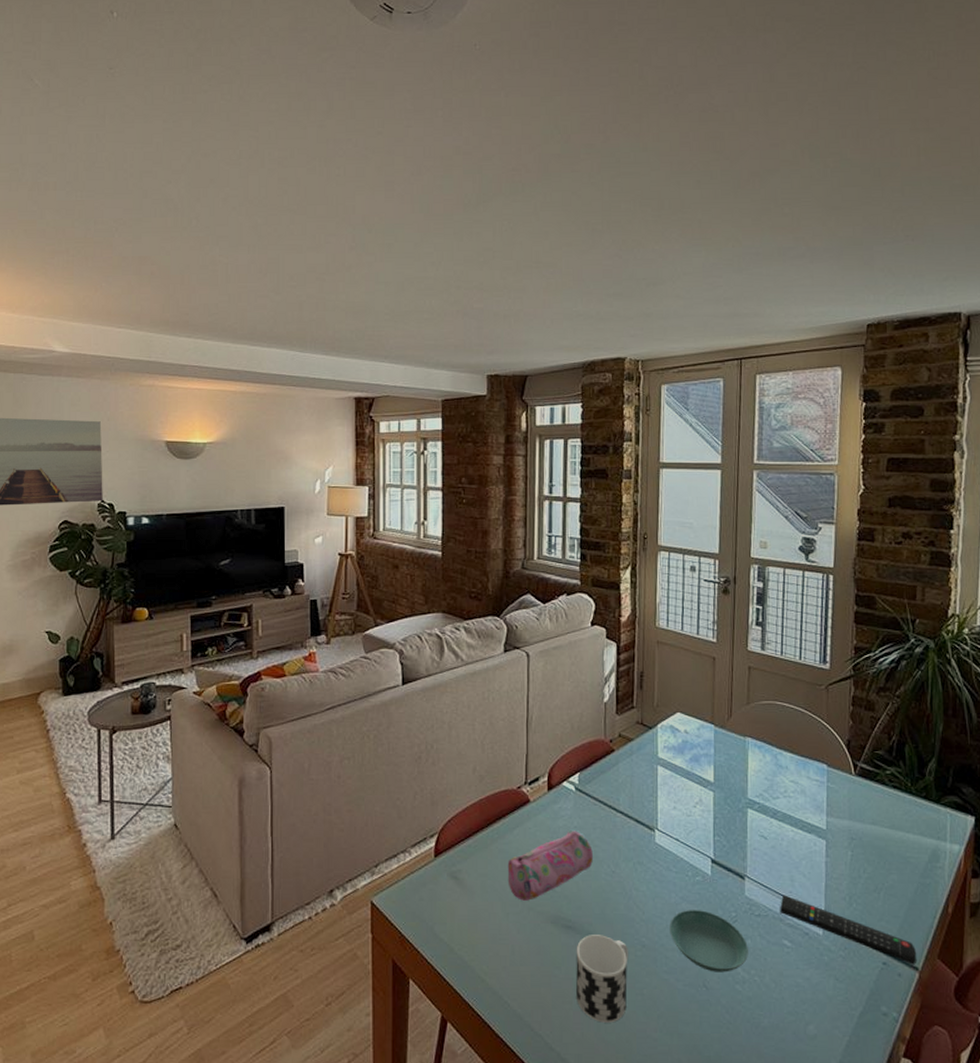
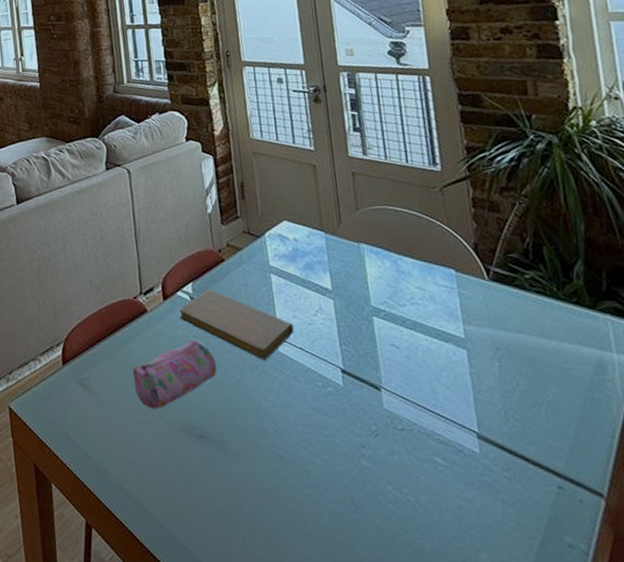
notebook: none [562,779,673,851] -> present [179,289,294,360]
cup: present [576,935,628,1023] -> none [211,445,272,538]
saucer: present [670,910,748,972] -> none [305,422,398,490]
remote control: present [780,895,917,965] -> none [425,408,599,490]

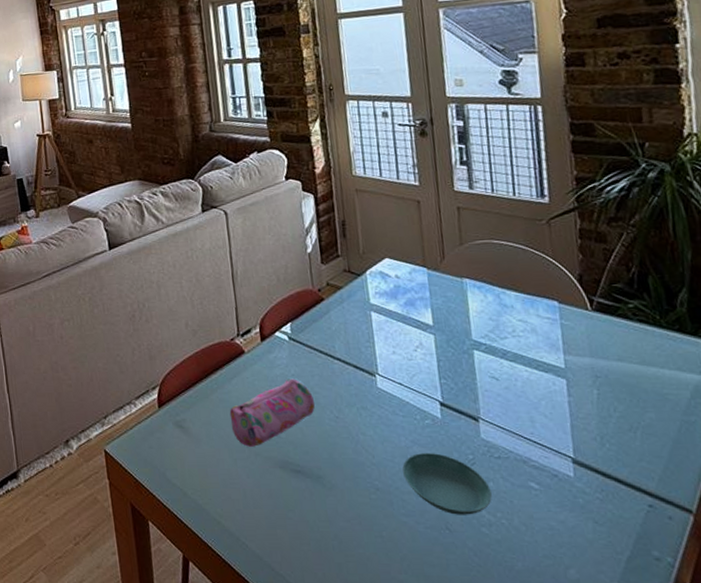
notebook: present [179,289,294,360] -> none [277,328,394,396]
saucer: none [305,422,398,490] -> present [402,453,492,515]

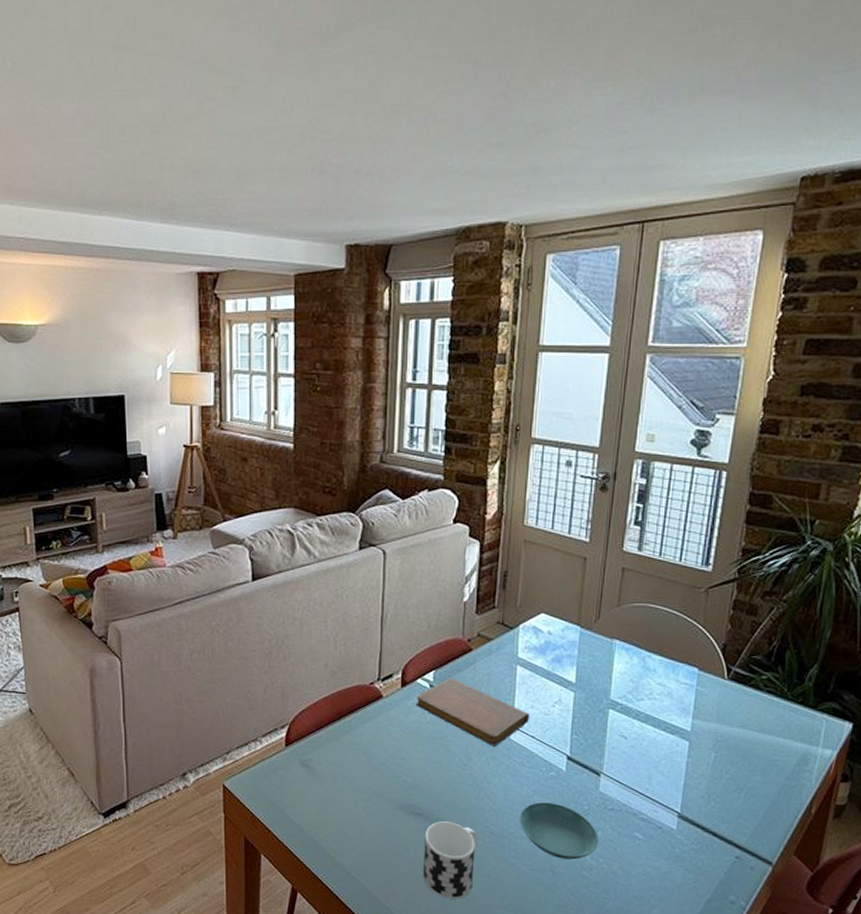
pencil case: present [229,378,315,447] -> none [358,725,445,789]
notebook: none [277,328,394,396] -> present [416,677,530,746]
cup: none [308,479,367,564] -> present [423,821,477,899]

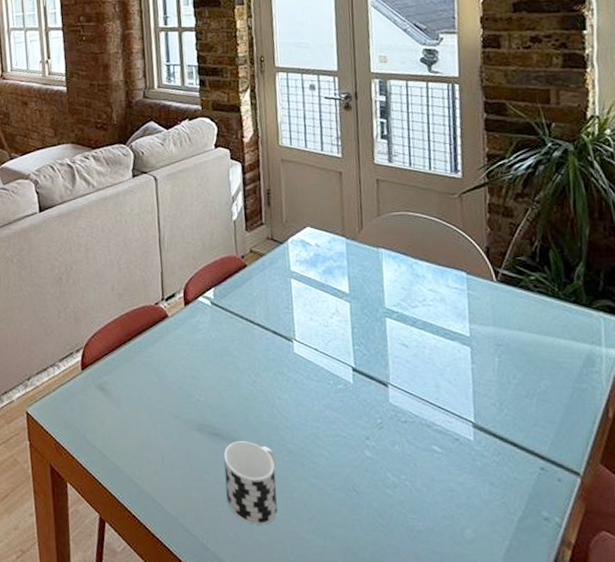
notebook: present [416,677,530,746] -> none [200,294,310,361]
saucer: present [520,802,598,860] -> none [314,417,397,477]

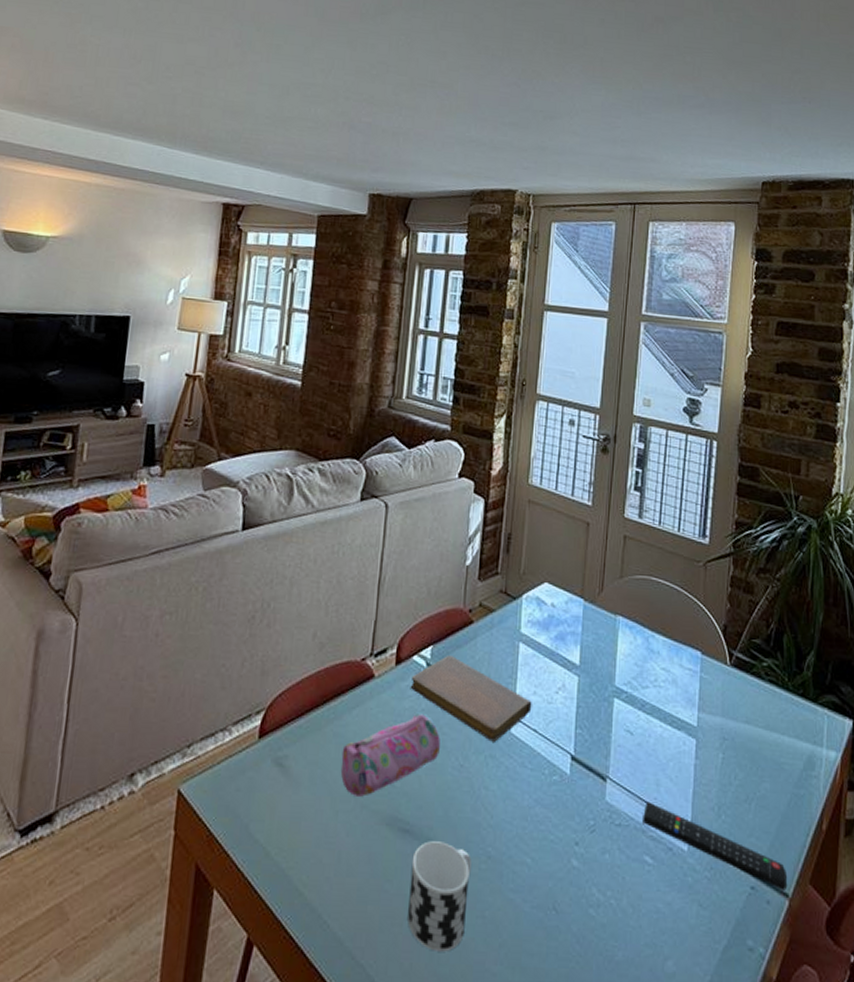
pencil case: none [151,343,234,410] -> present [340,714,440,797]
notebook: none [200,294,310,361] -> present [410,654,532,742]
remote control: none [426,401,578,470] -> present [643,801,788,891]

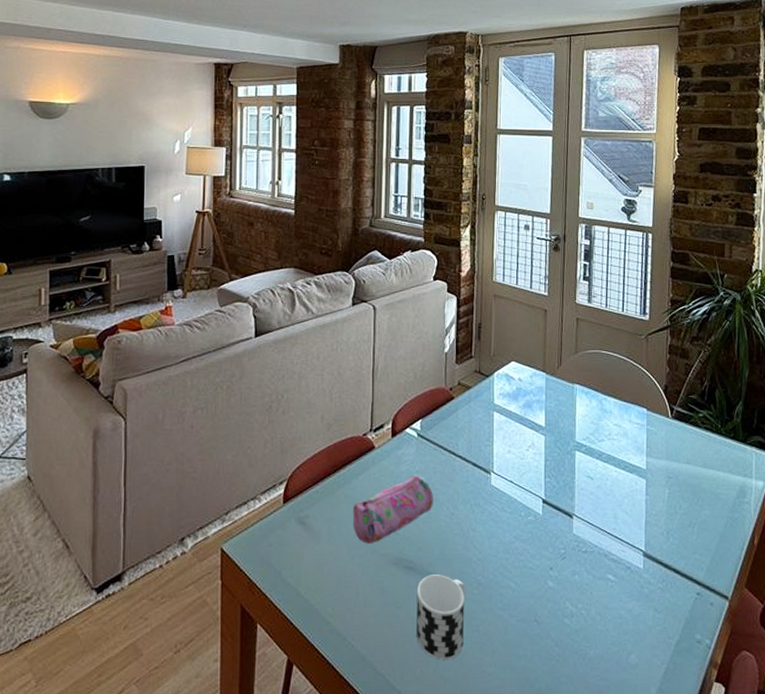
notebook: present [410,654,532,742] -> none [405,426,507,493]
remote control: present [643,801,788,891] -> none [605,531,727,594]

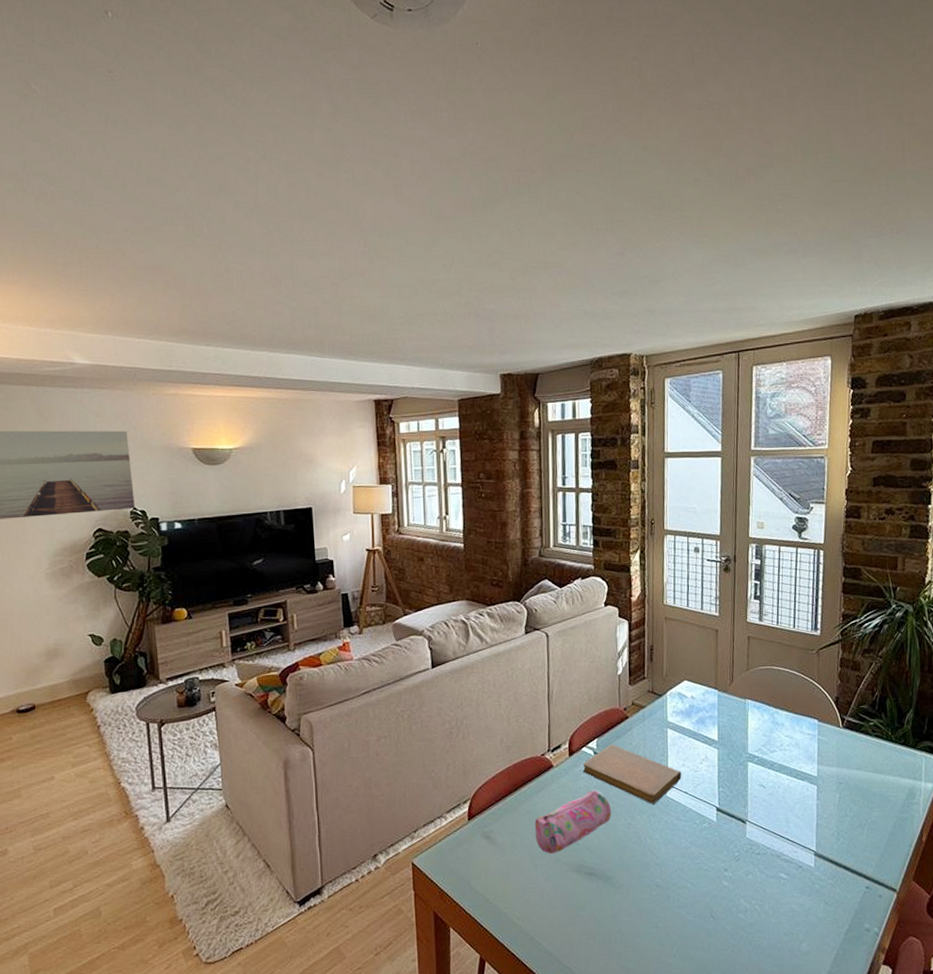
notebook: none [405,426,507,493] -> present [582,744,682,804]
cup: present [416,574,466,660] -> none [598,879,645,953]

